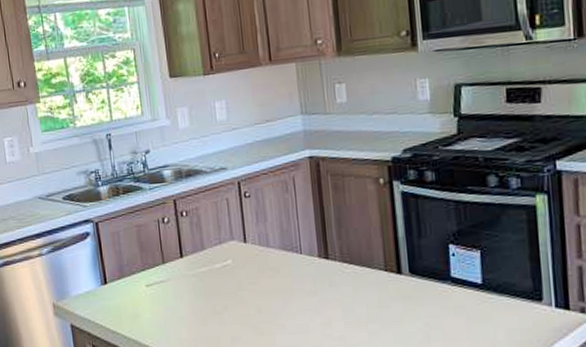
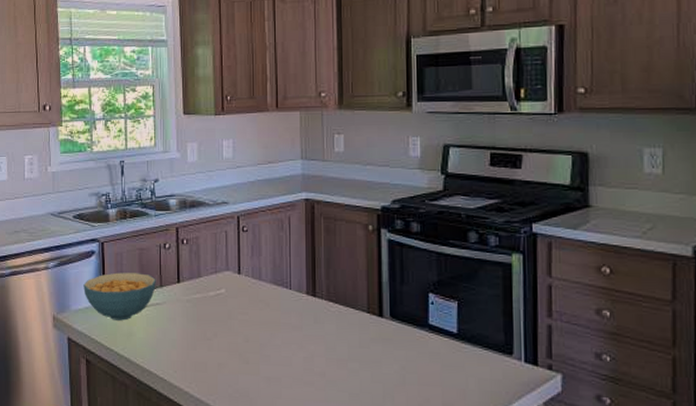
cereal bowl: none [81,251,159,303] -> present [83,272,156,321]

